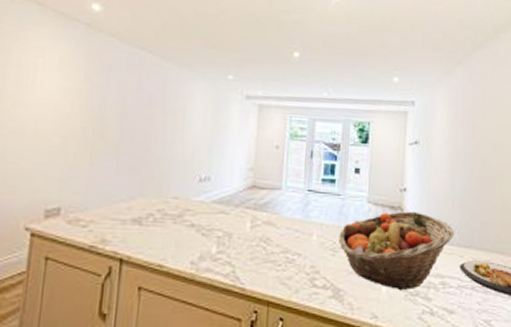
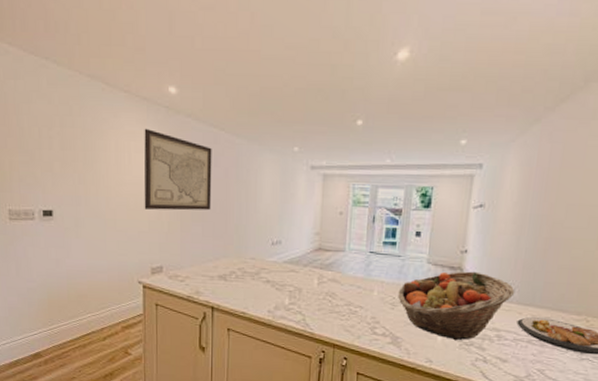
wall art: none [45,44,136,141] -> present [144,128,212,211]

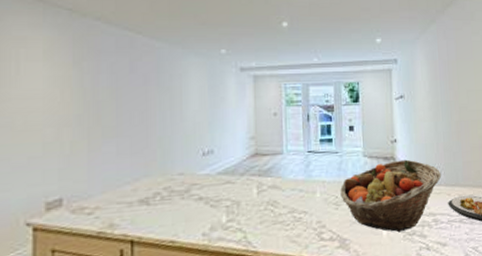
wall art: present [144,128,212,211] -> none [37,32,128,129]

